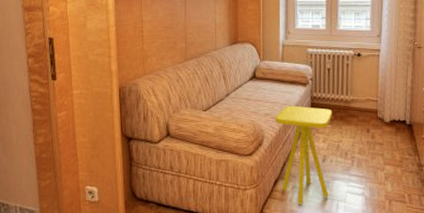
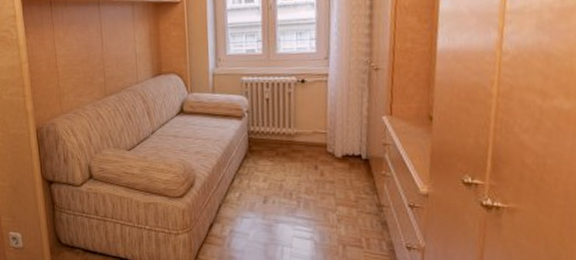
side table: present [275,105,333,206] -> none [207,141,274,251]

